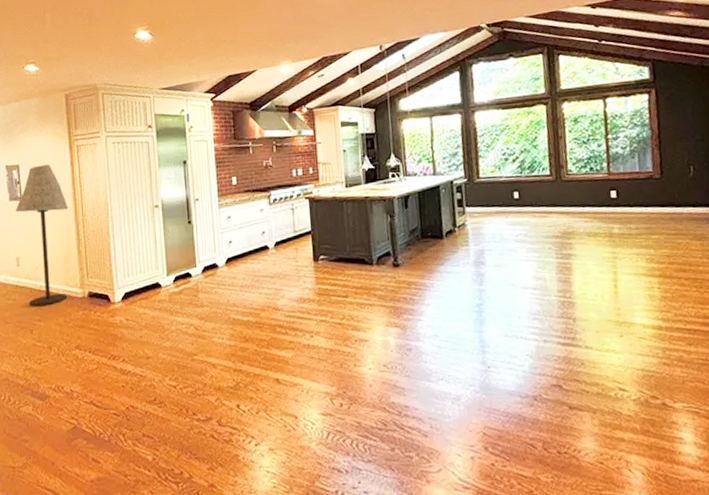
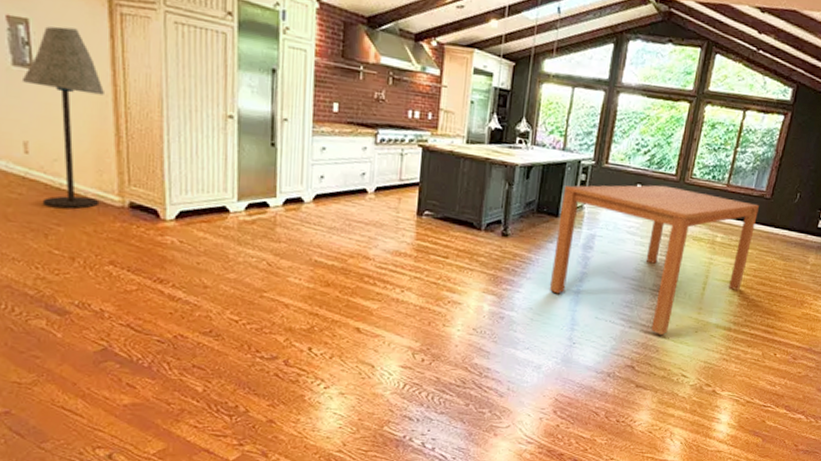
dining table: none [442,186,658,346] -> present [549,185,759,336]

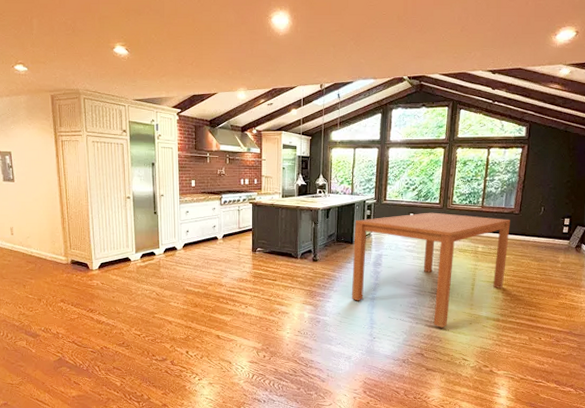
floor lamp: present [21,26,104,209] -> none [8,154,54,268]

